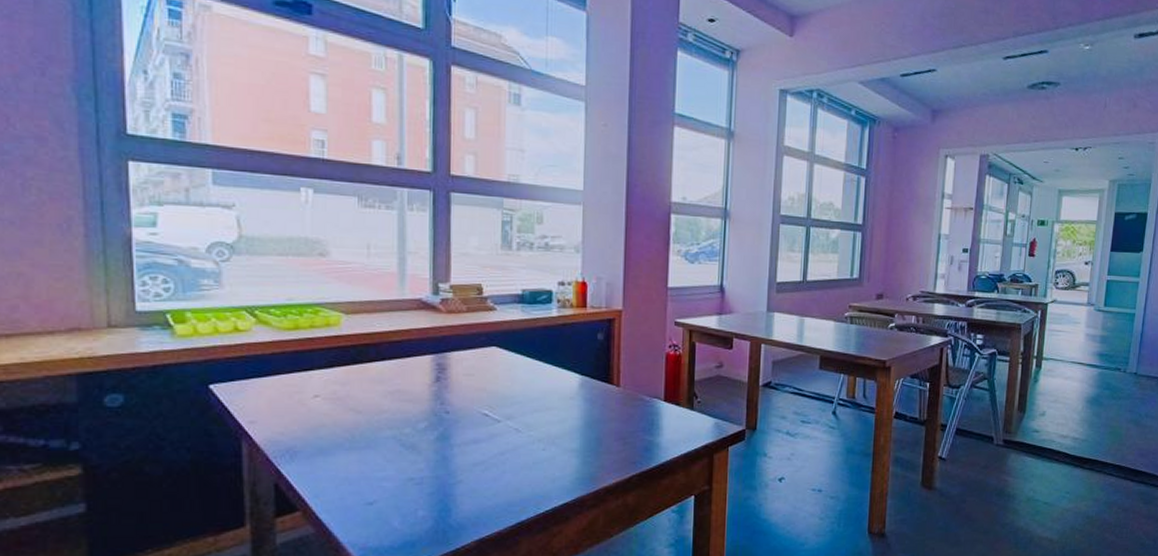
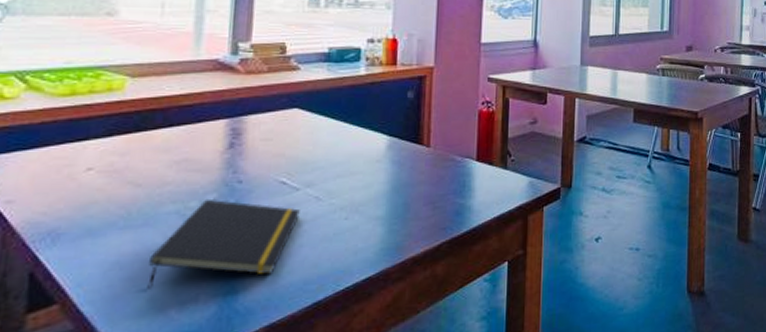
notepad: none [373,426,502,503] -> present [147,198,300,289]

